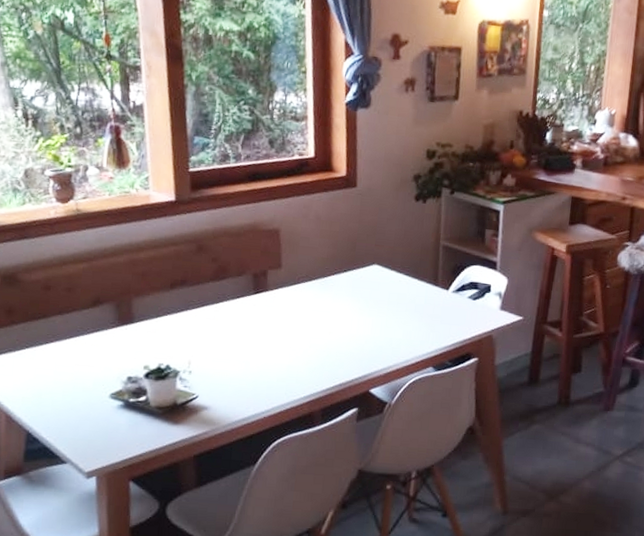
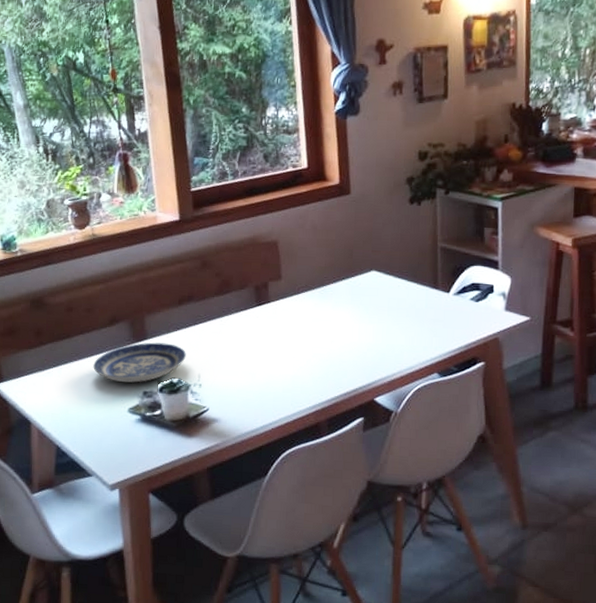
plate: none [72,326,176,368] -> present [93,342,186,383]

